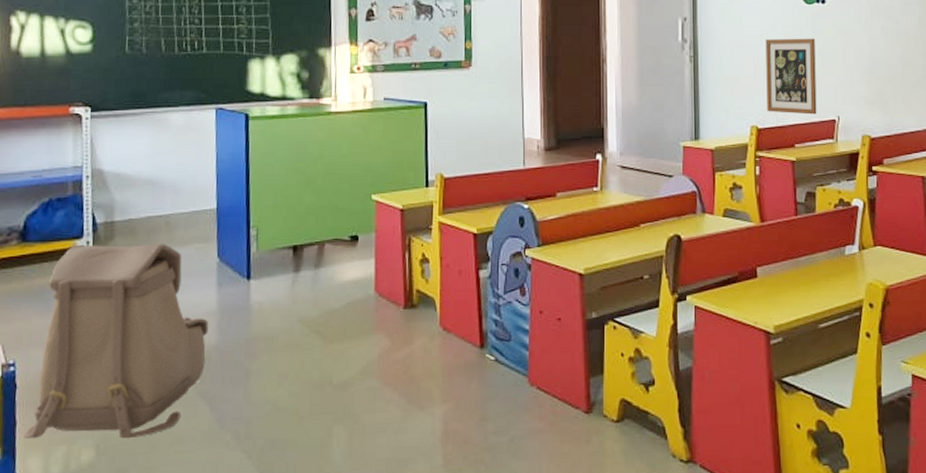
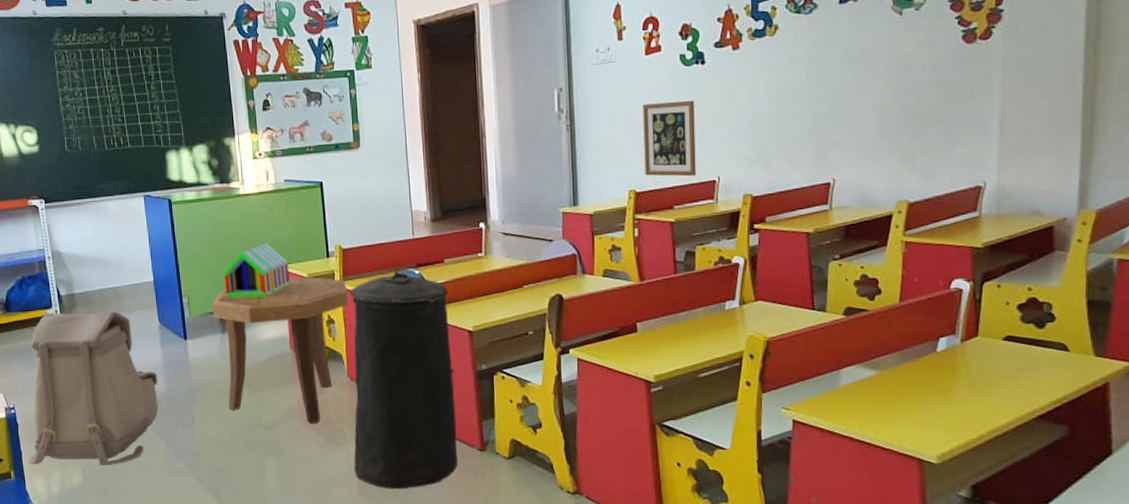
side table: none [285,208,447,382] -> present [212,276,349,423]
toy house: none [302,168,381,231] -> present [223,243,290,298]
trash can: none [440,204,561,462] -> present [348,270,458,490]

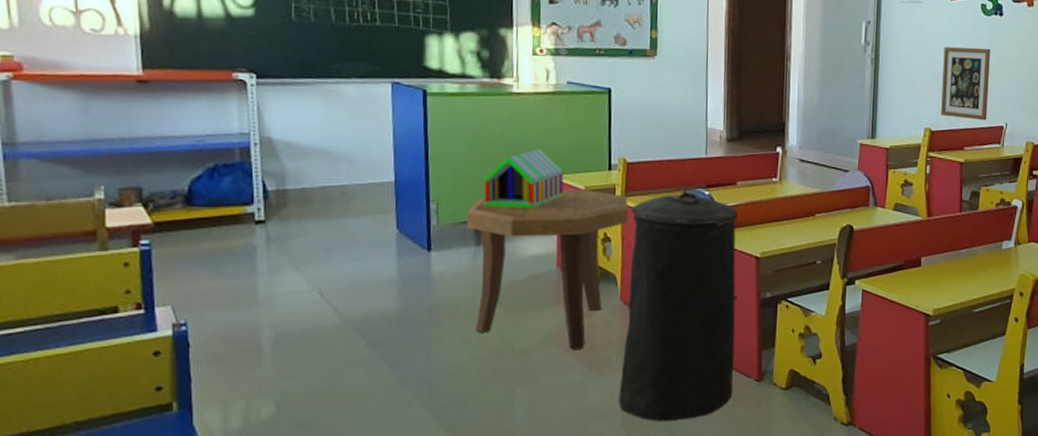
backpack: present [28,311,159,466] -> none [199,212,389,396]

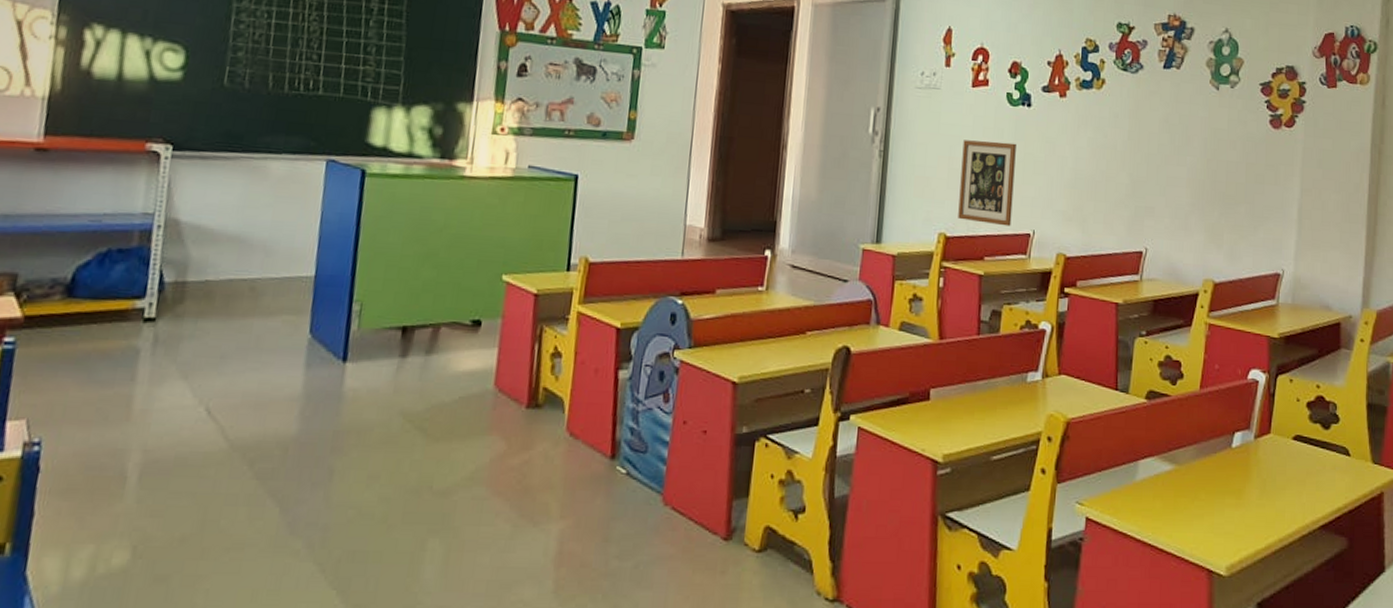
side table: present [466,189,629,350] -> none [387,292,587,492]
toy house: present [484,149,564,208] -> none [417,243,515,314]
trash can: present [619,189,739,422] -> none [552,297,716,590]

